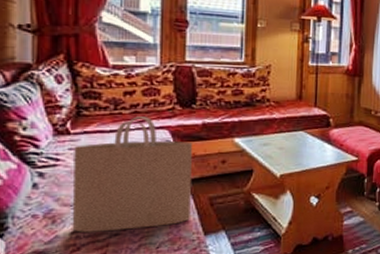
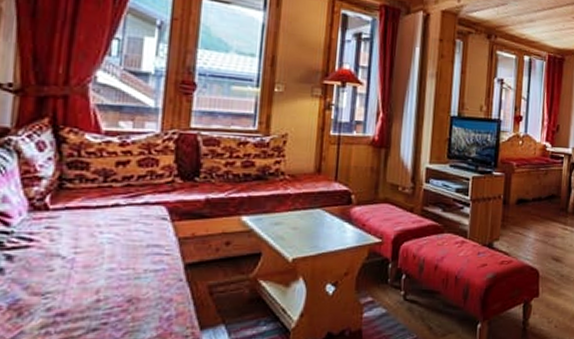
tote bag: present [72,116,192,233] -> none [41,190,192,327]

